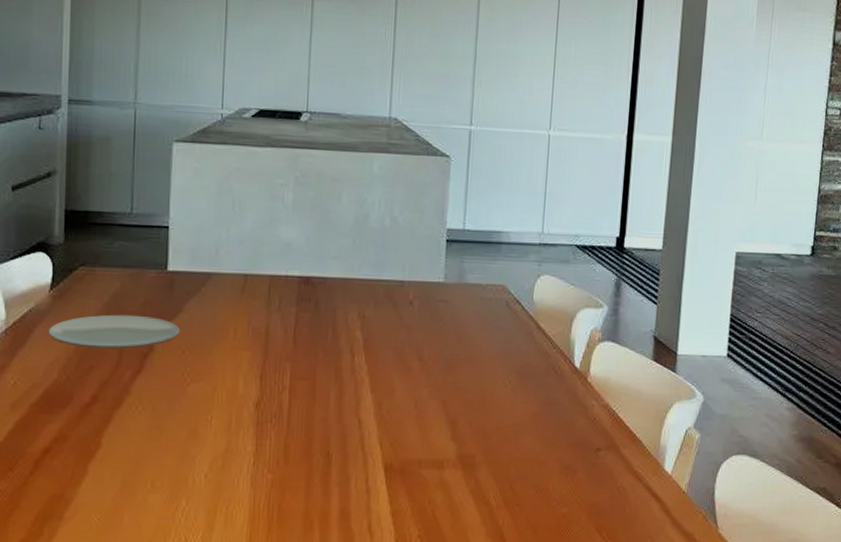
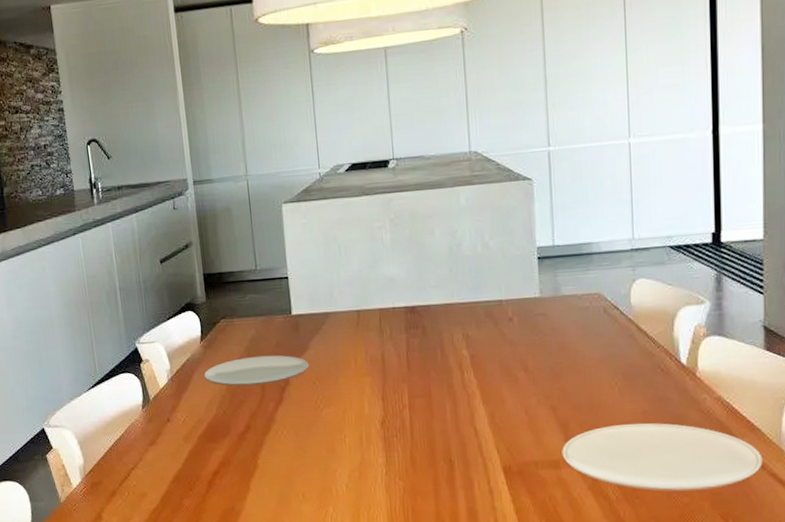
plate: none [447,425,640,501] -> present [562,423,763,492]

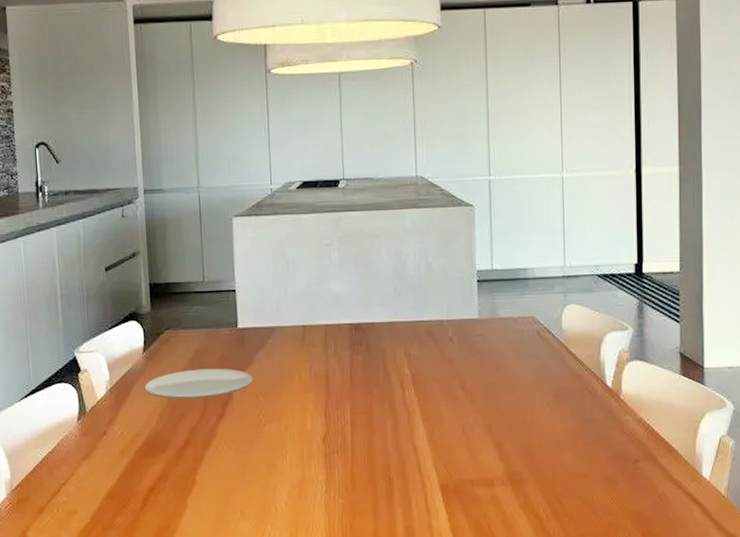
plate: present [562,423,763,492] -> none [496,442,679,510]

